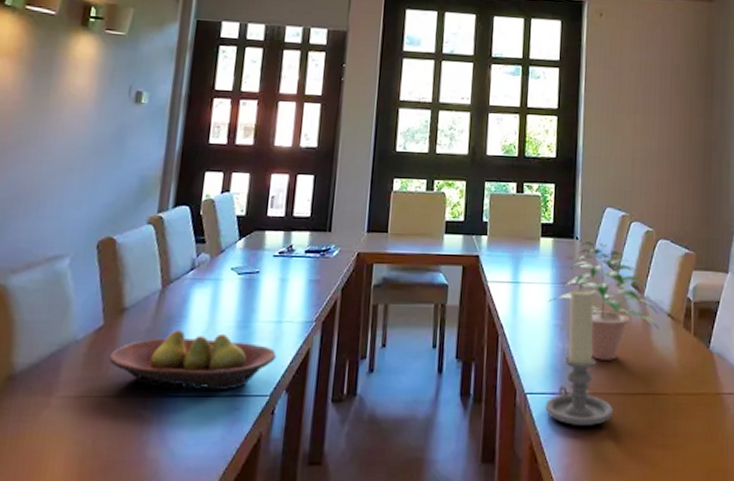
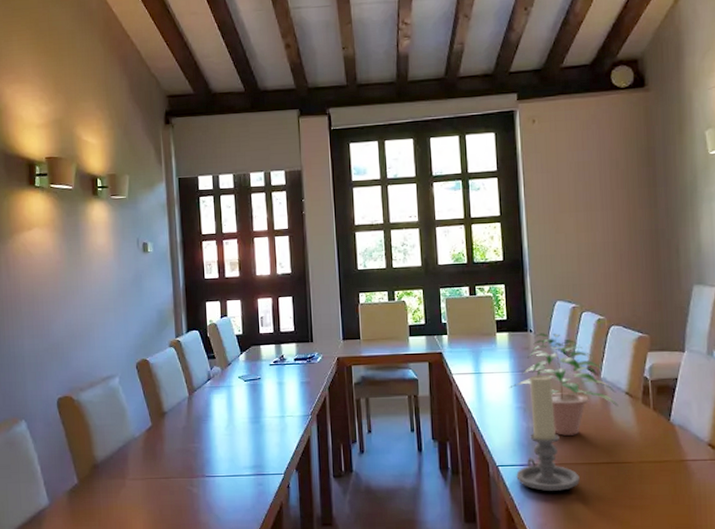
fruit bowl: present [109,329,277,391] -> none [160,426,285,472]

